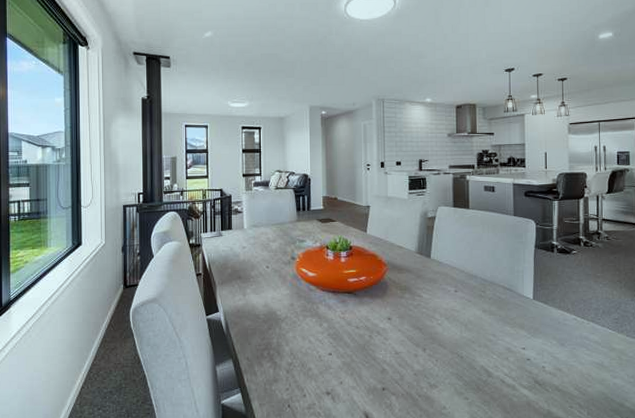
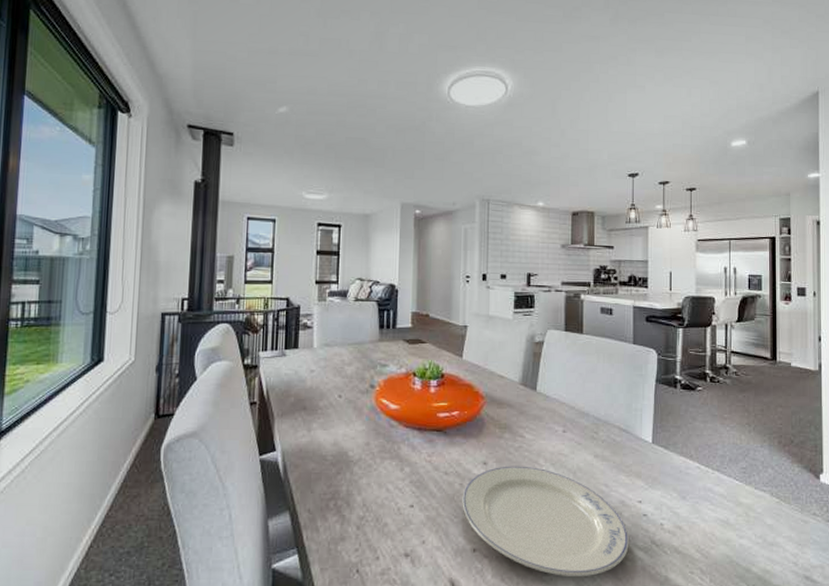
plate: none [371,320,515,410] -> present [462,466,629,576]

